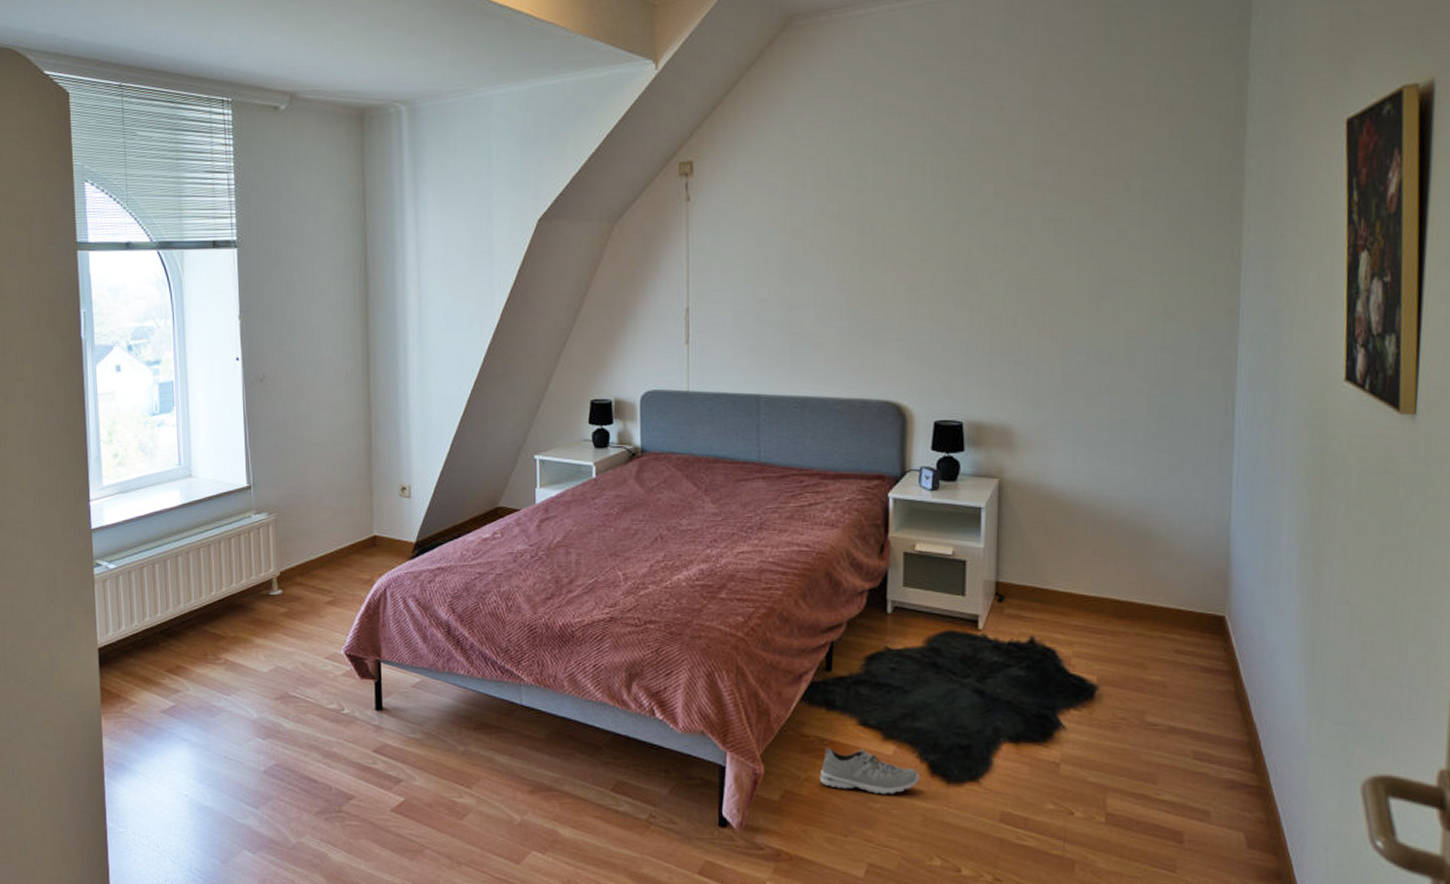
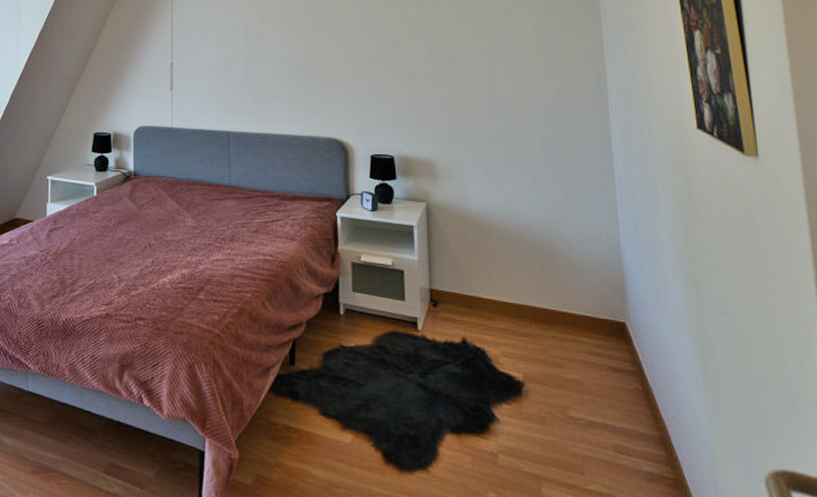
sneaker: present [819,747,919,795] -> none [287,436,375,481]

